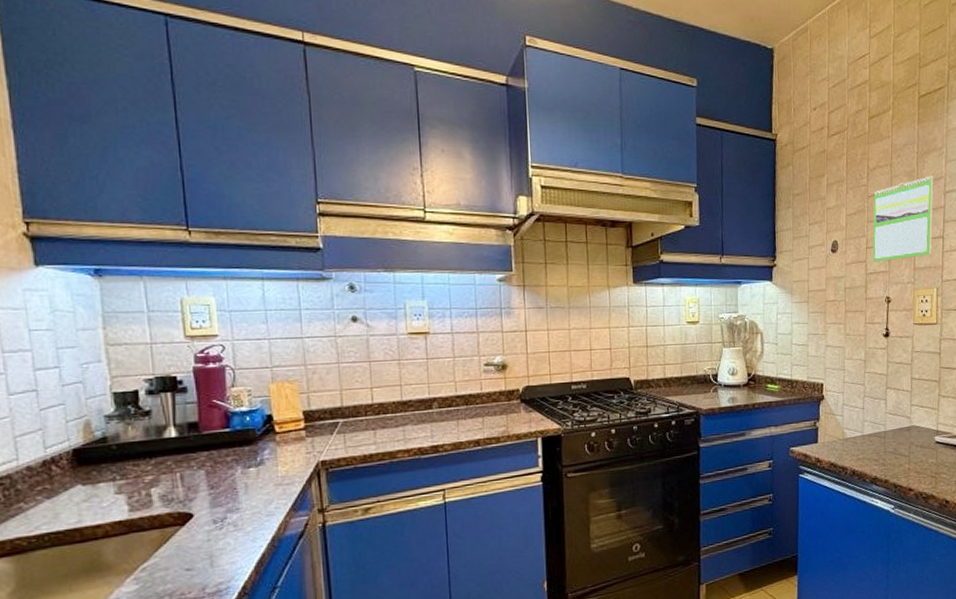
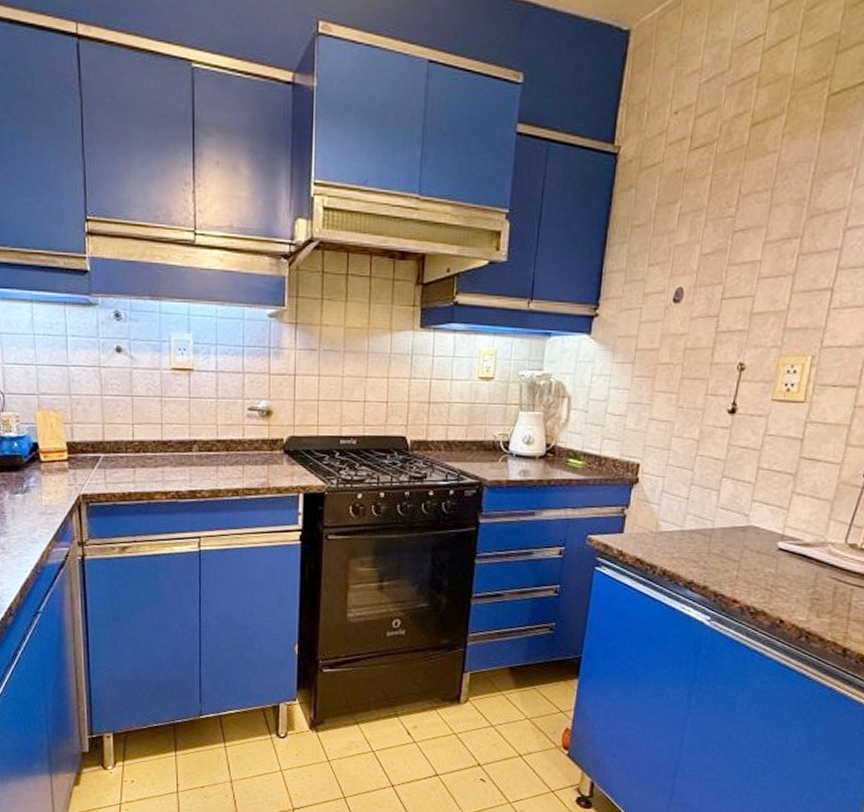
calendar: present [872,175,934,262] -> none [727,205,832,318]

